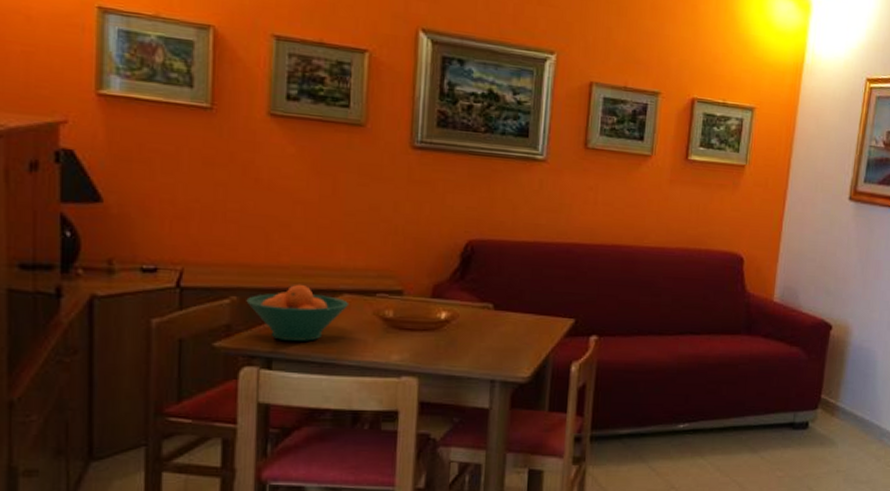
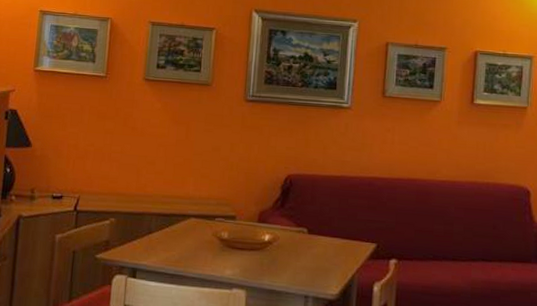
fruit bowl: present [246,284,350,341] -> none [121,209,195,256]

